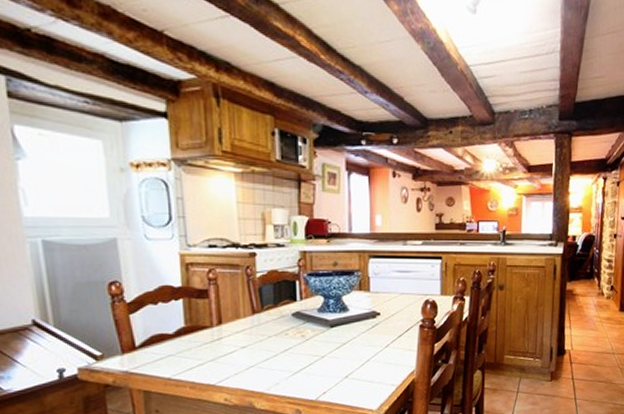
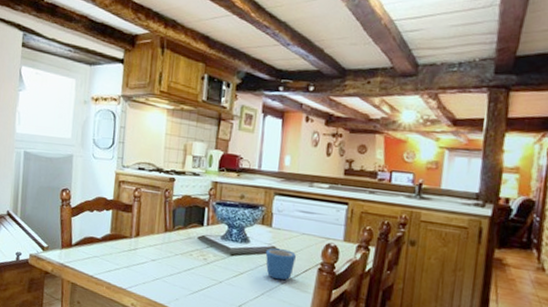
mug: none [366,312,397,344] -> present [265,248,296,281]

